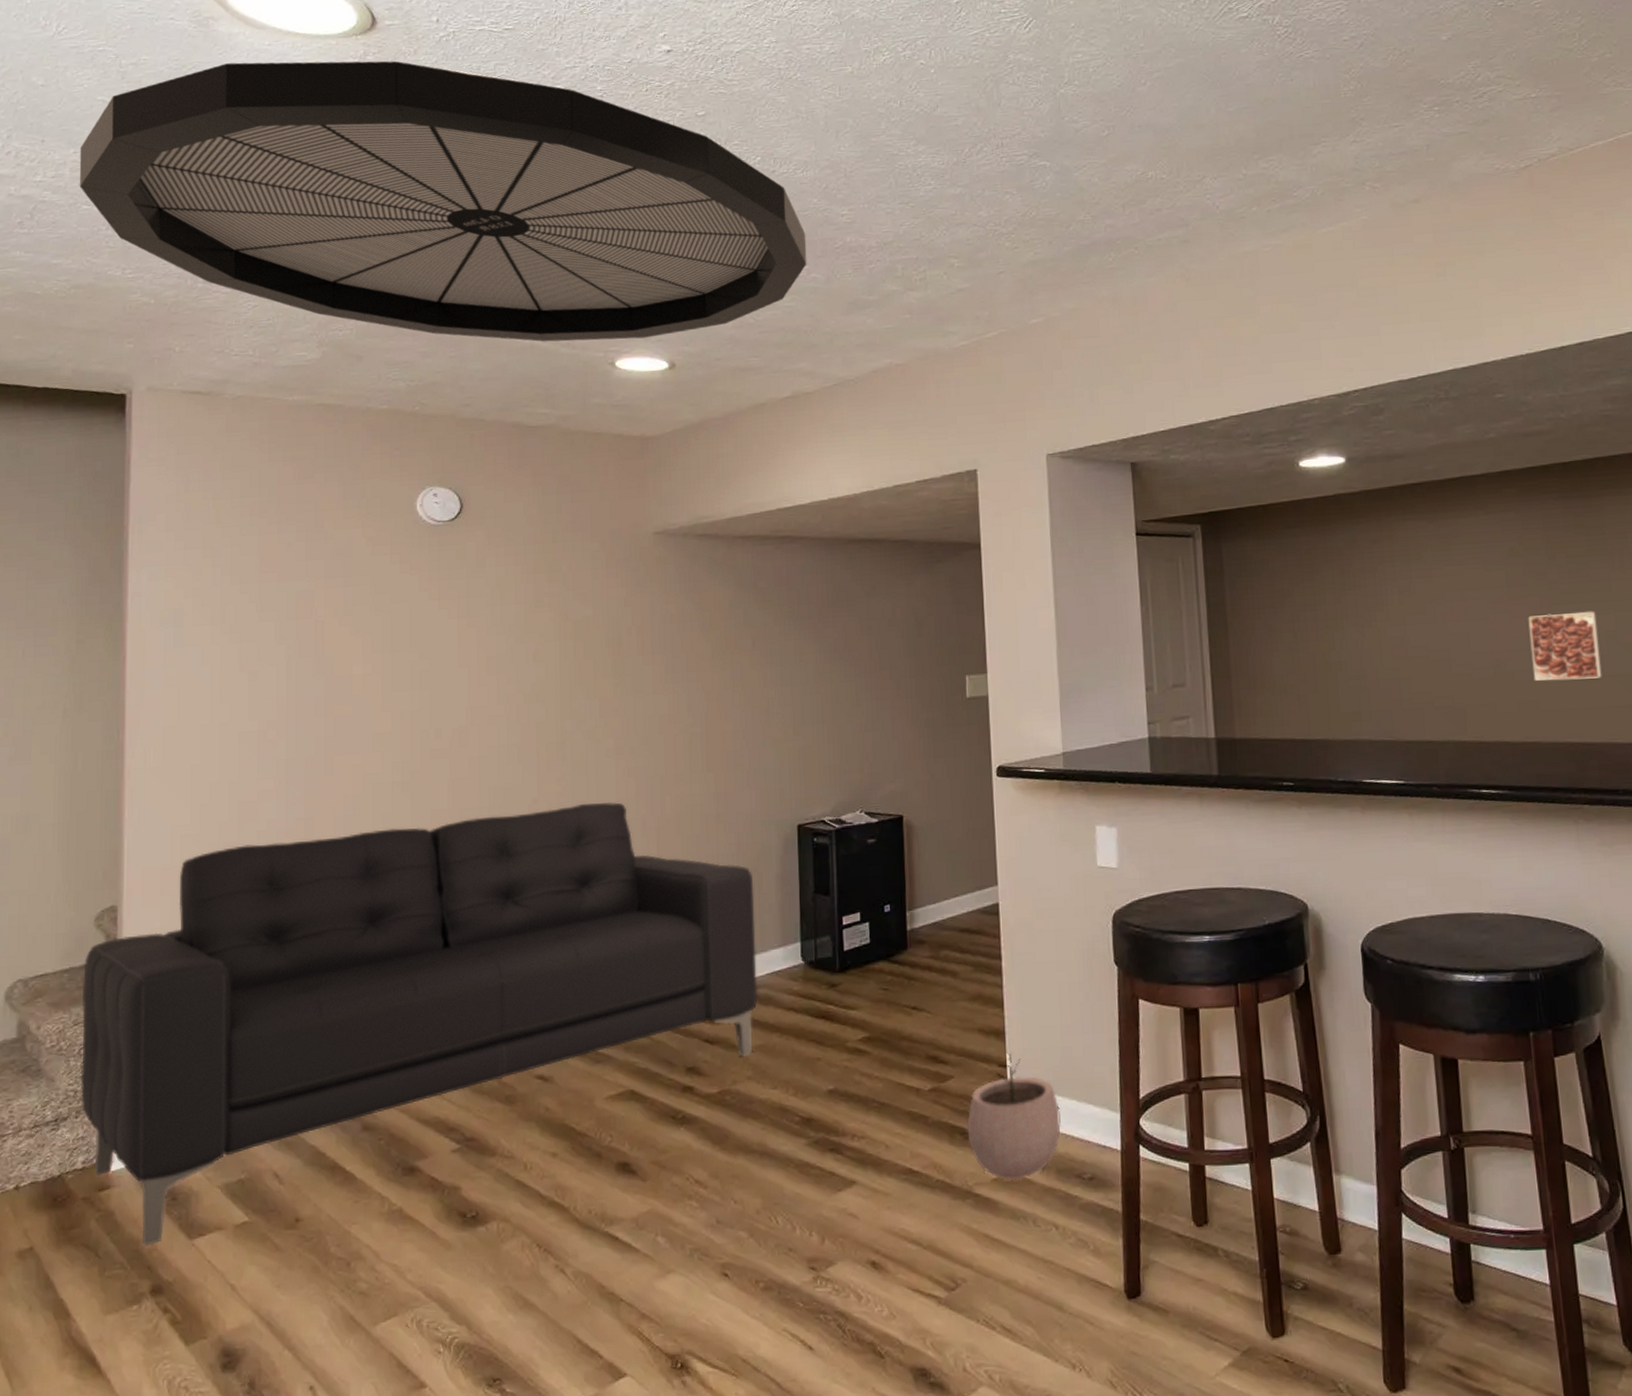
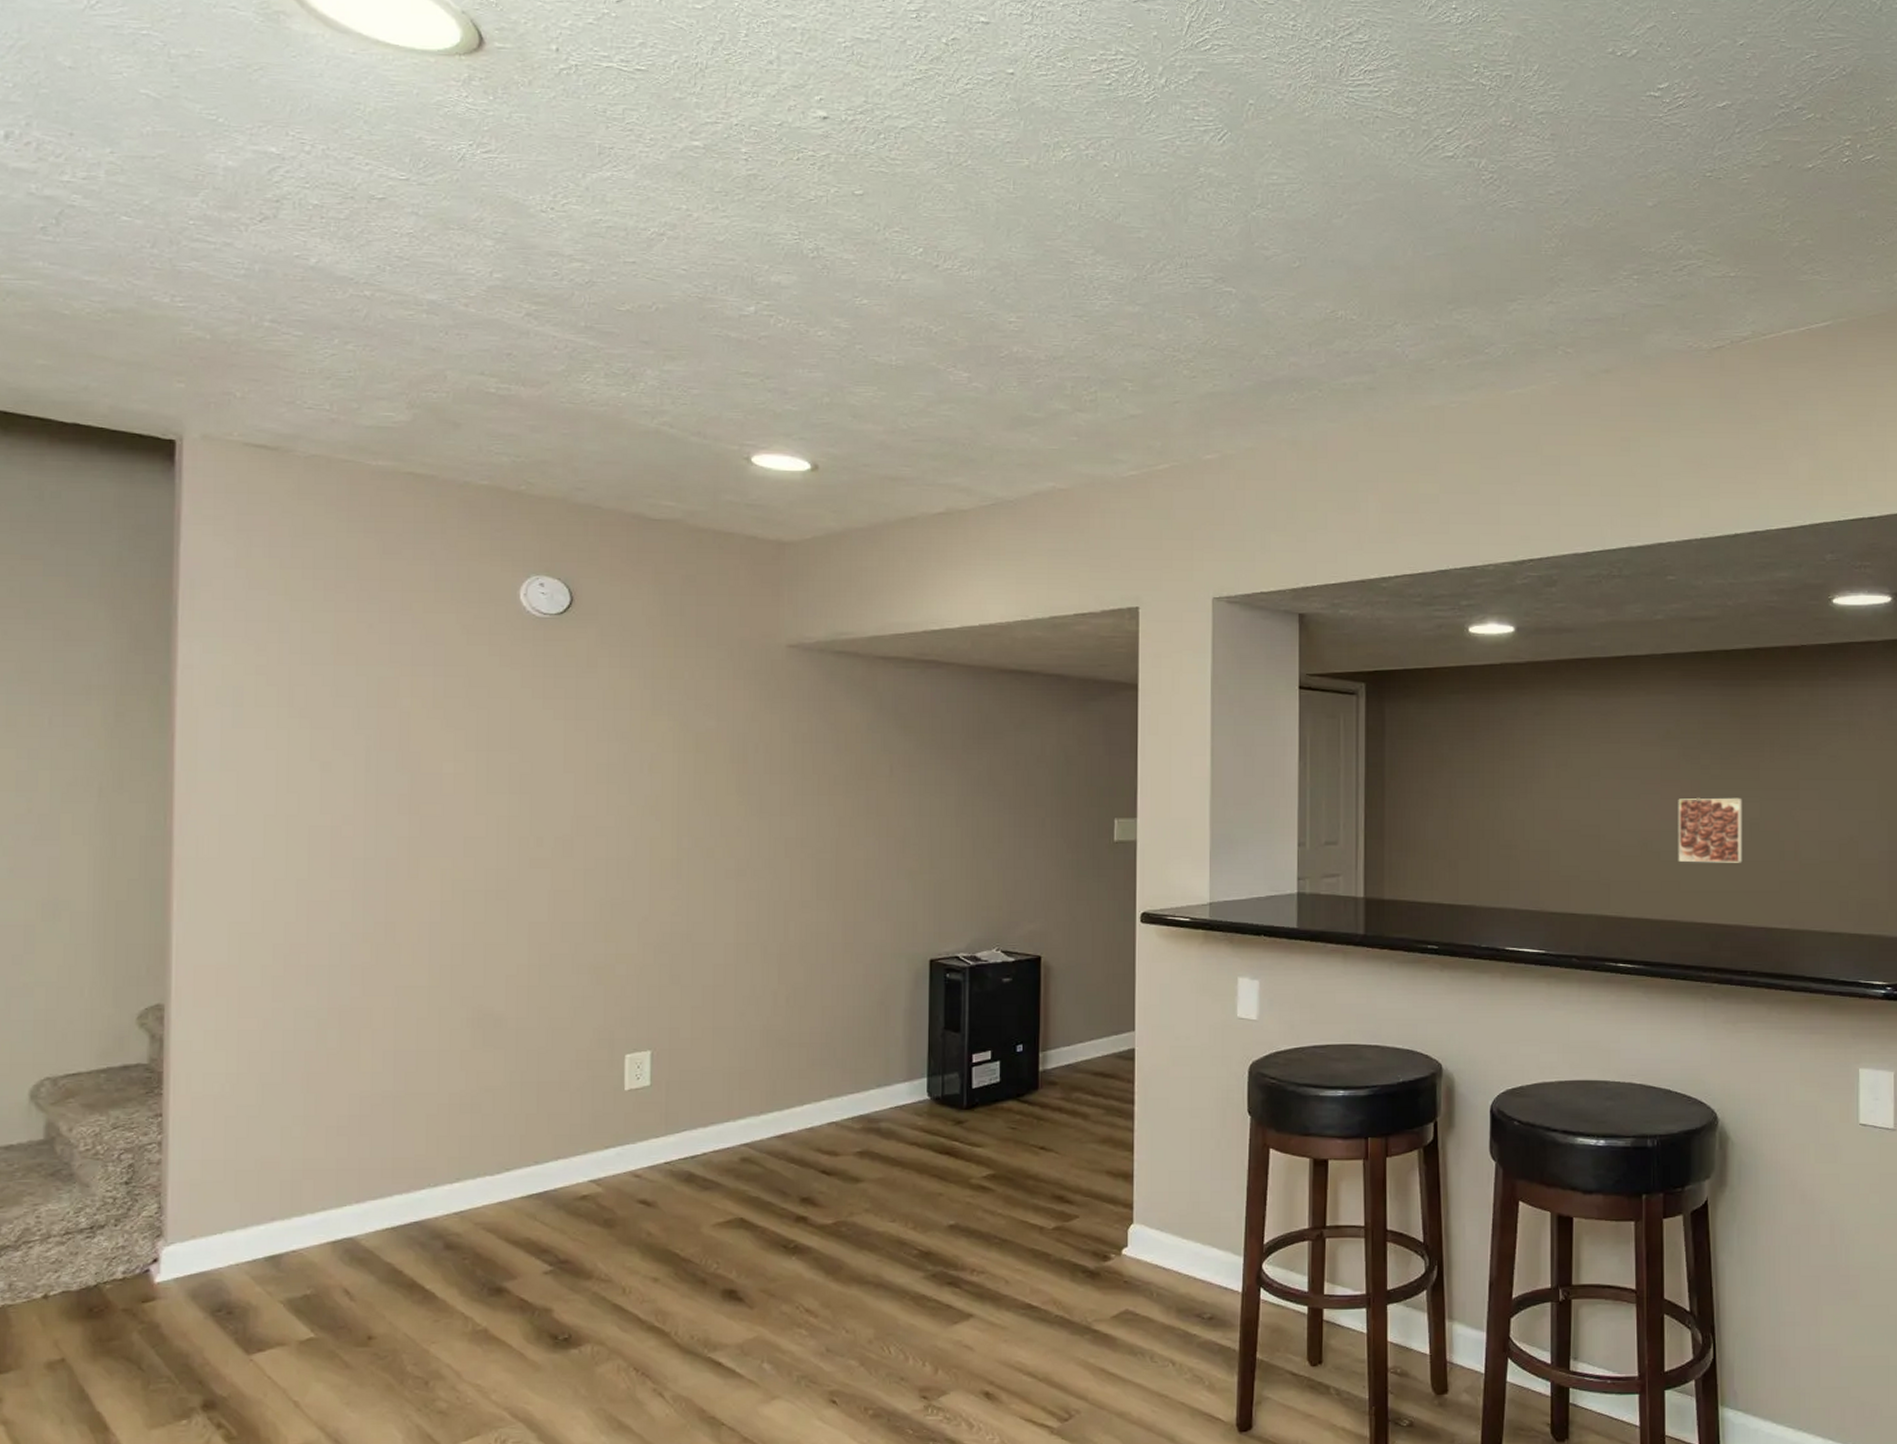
ceiling fan: present [79,60,807,342] -> none [117,69,969,434]
sofa: present [80,801,758,1246] -> none [120,924,881,1360]
plant pot: present [967,1053,1061,1181] -> none [1089,1196,1184,1319]

